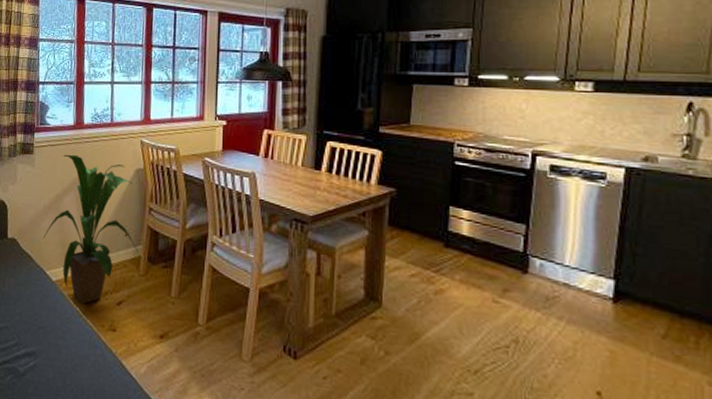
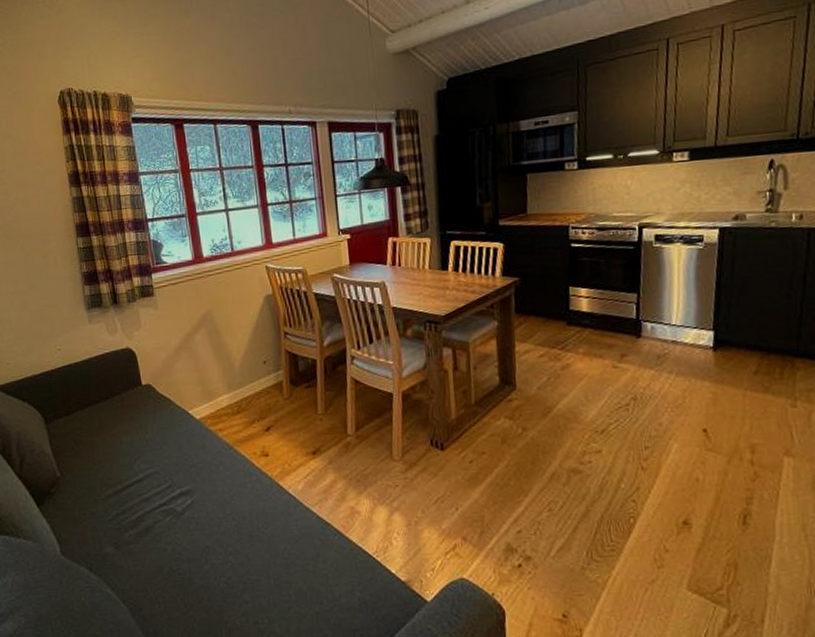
house plant: present [43,154,143,304] -> none [179,290,286,436]

